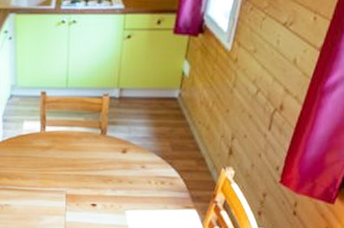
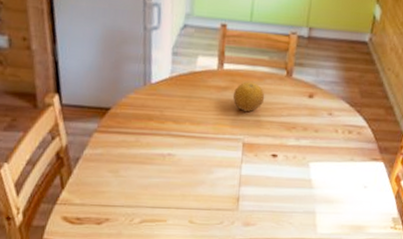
fruit: none [55,141,83,167] -> present [232,82,265,111]

